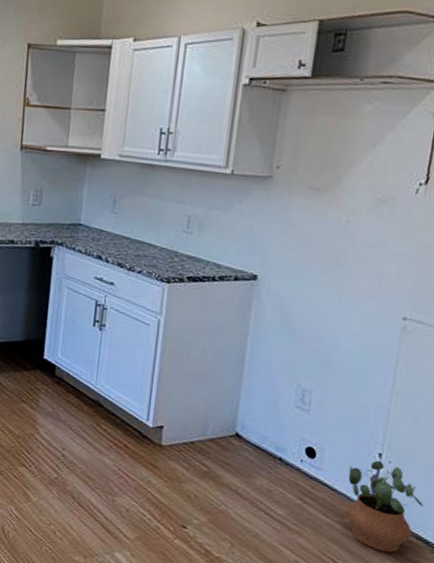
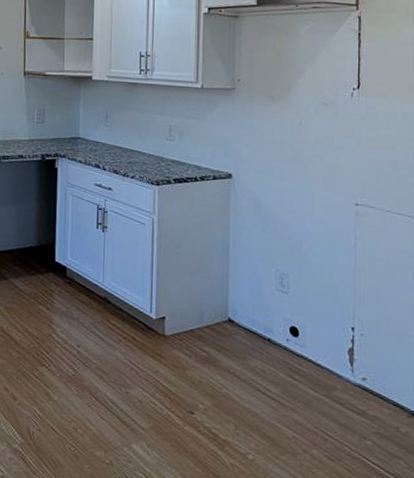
potted plant: present [344,461,424,553] -> none [328,335,395,421]

